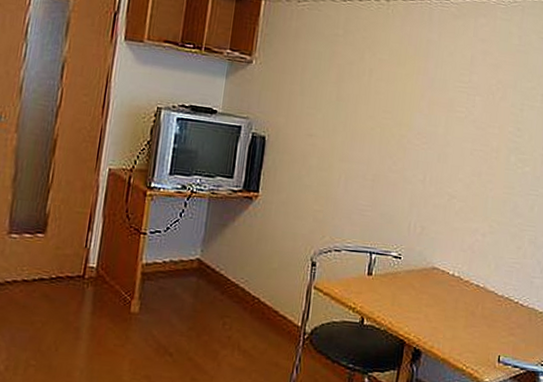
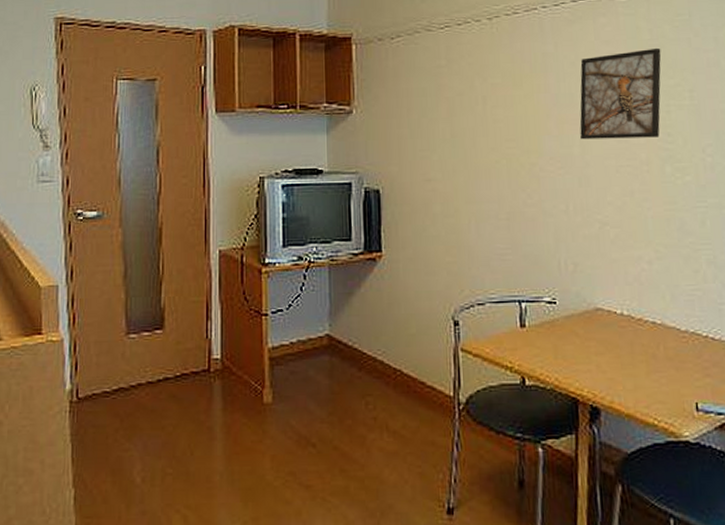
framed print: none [446,51,526,131] -> present [579,47,661,140]

